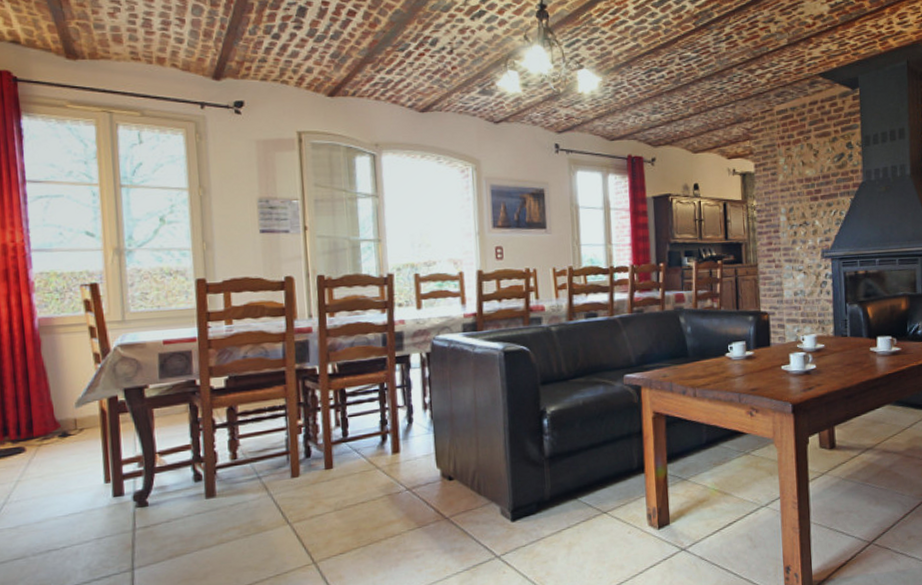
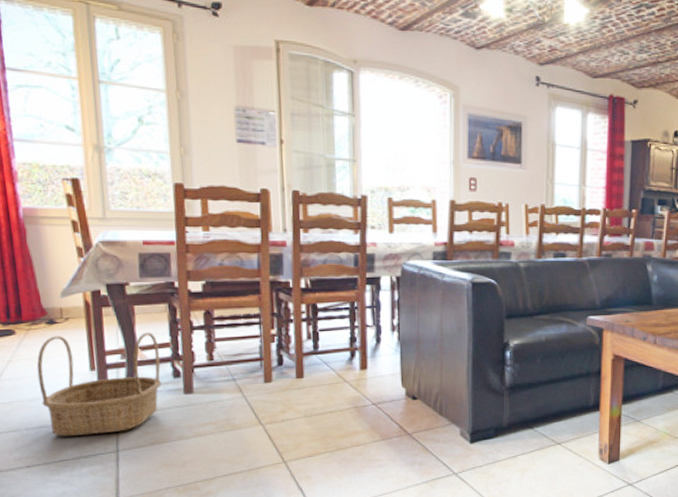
basket: none [47,436,181,559] -> present [36,333,161,437]

